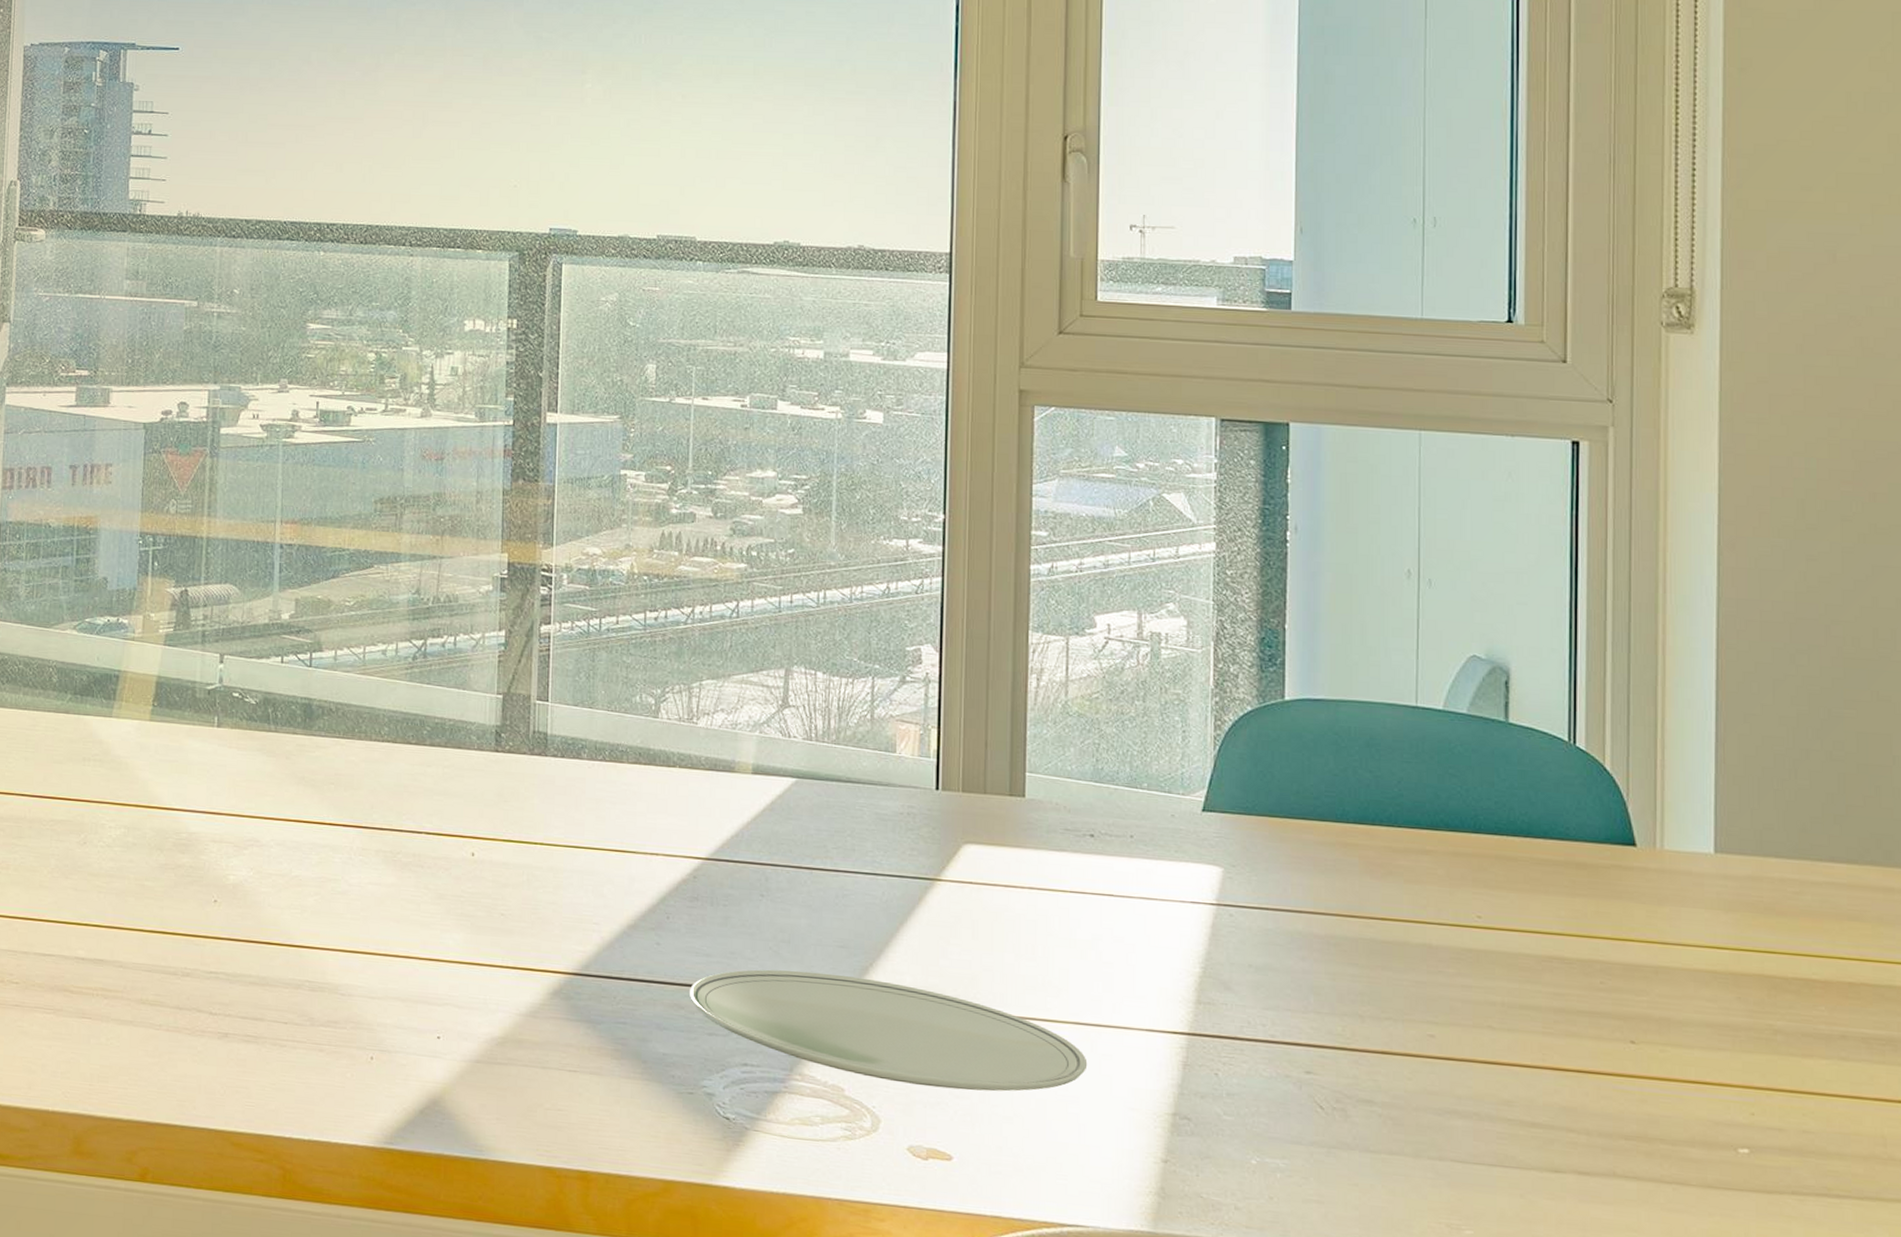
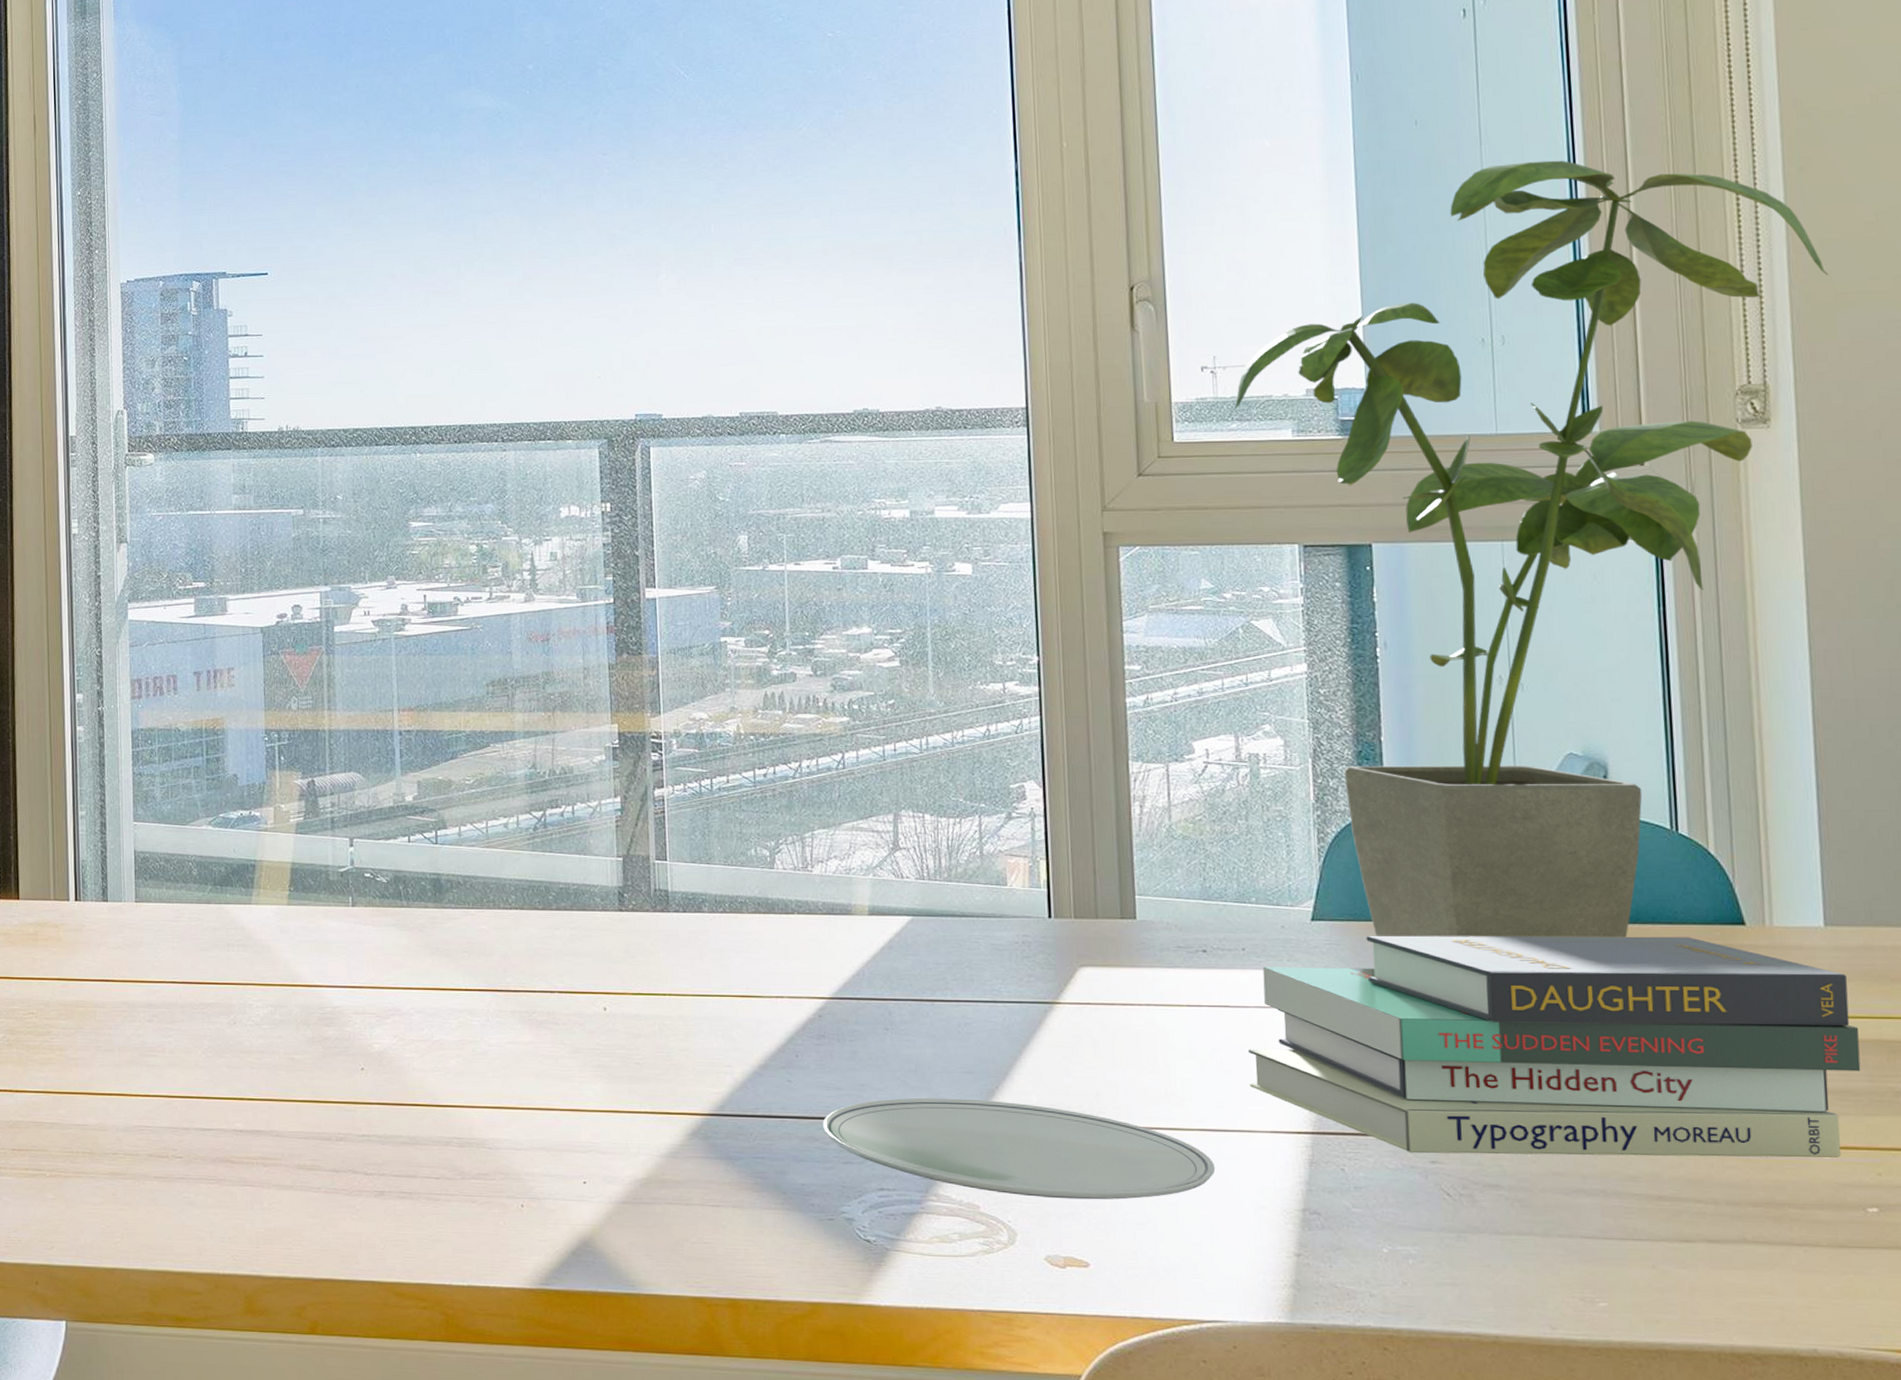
books: none [1128,830,1742,1094] -> present [1247,935,1861,1158]
house plant: none [1161,40,1761,851] -> present [1234,160,1828,938]

